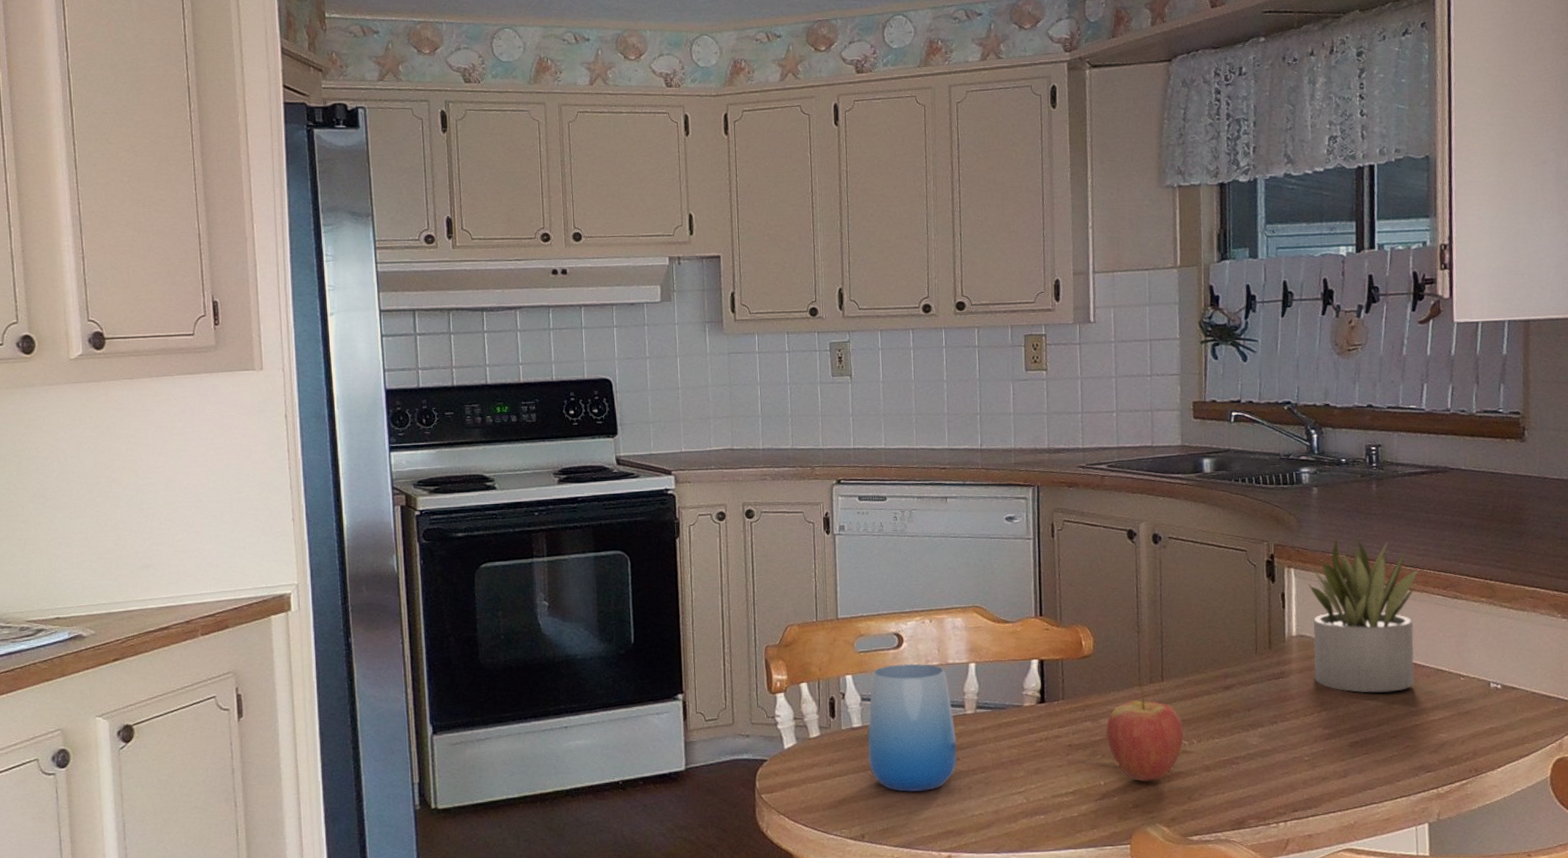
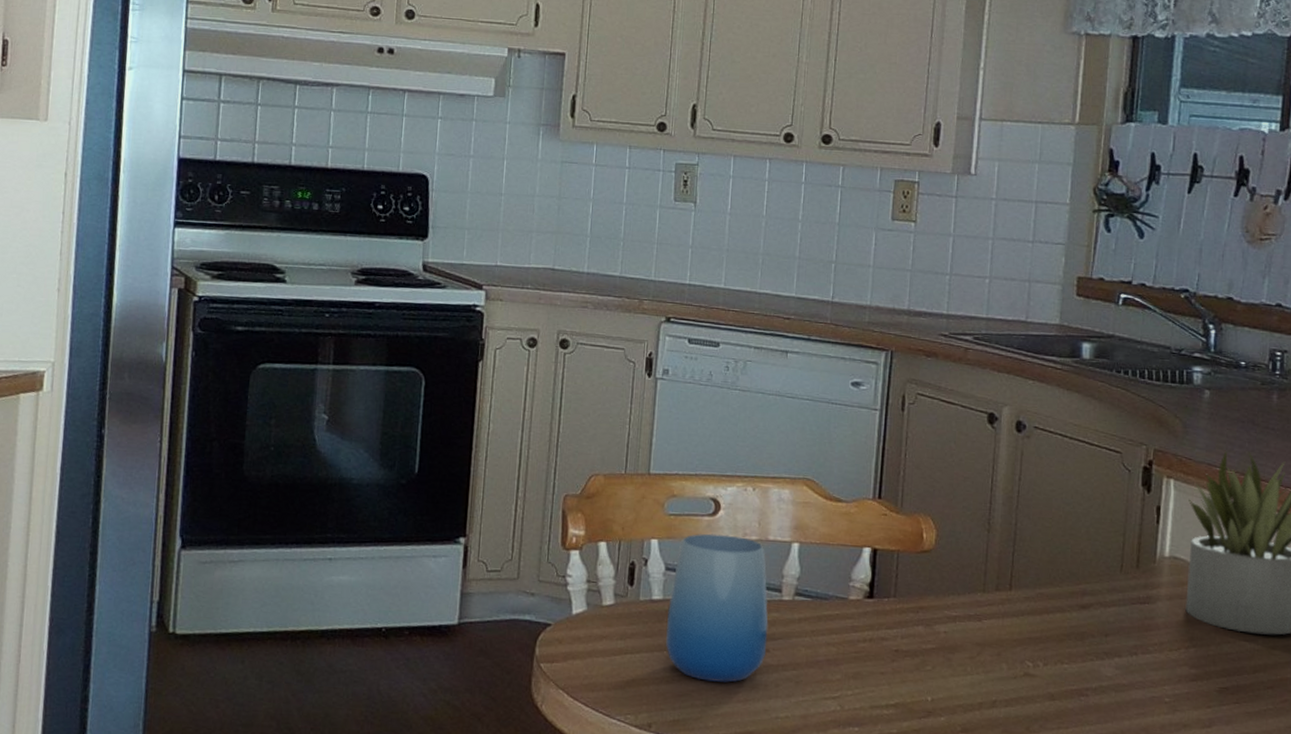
fruit: present [1106,684,1184,782] -> none [939,590,1029,705]

